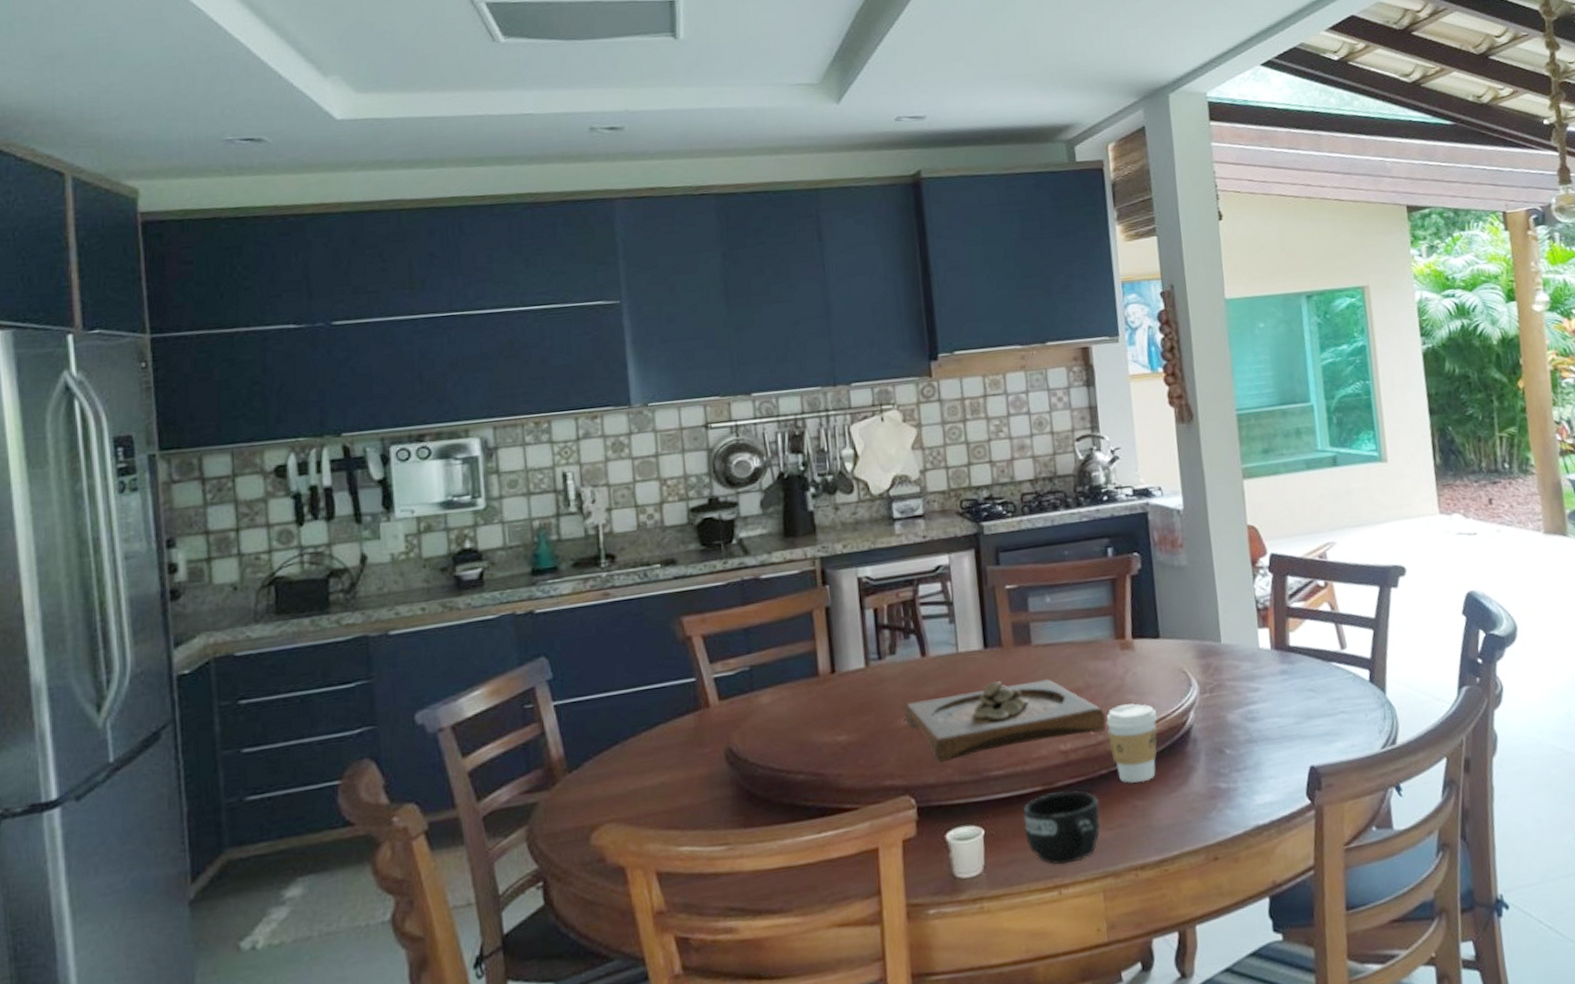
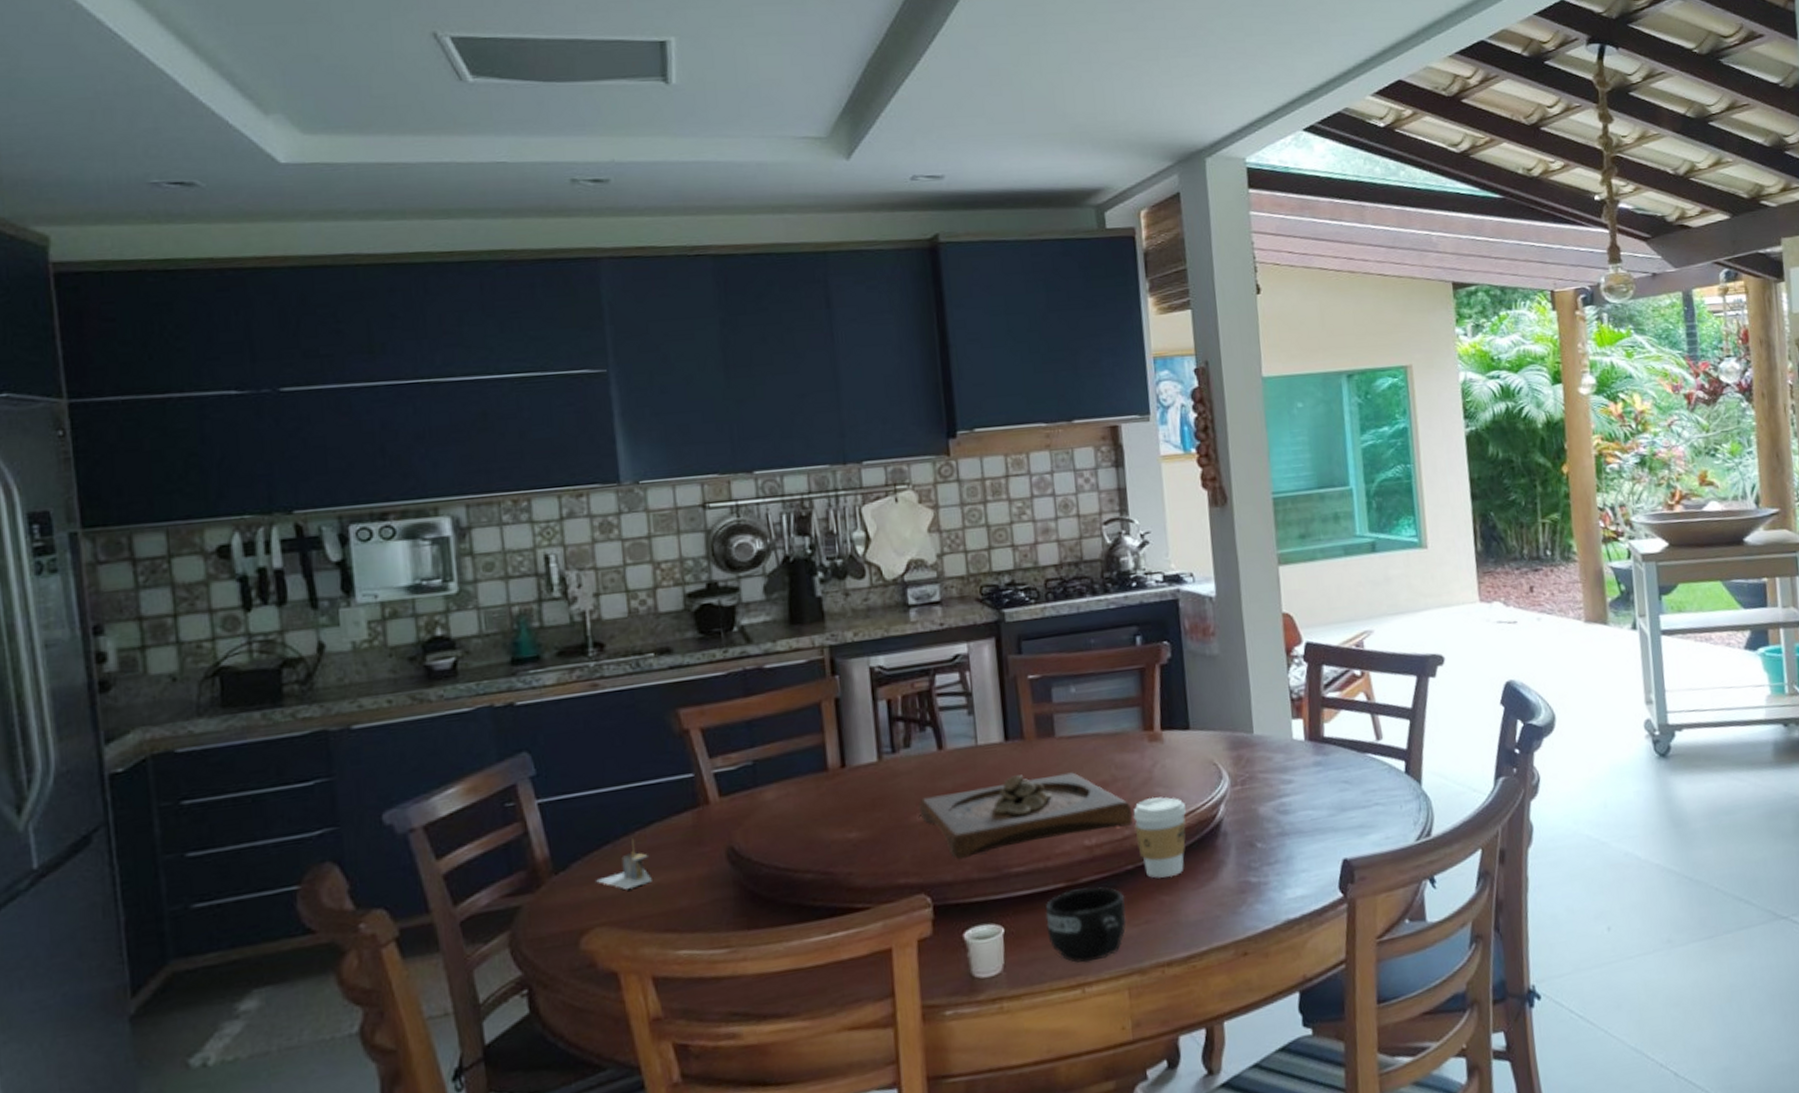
architectural model: none [606,739,657,788] -> present [596,838,652,889]

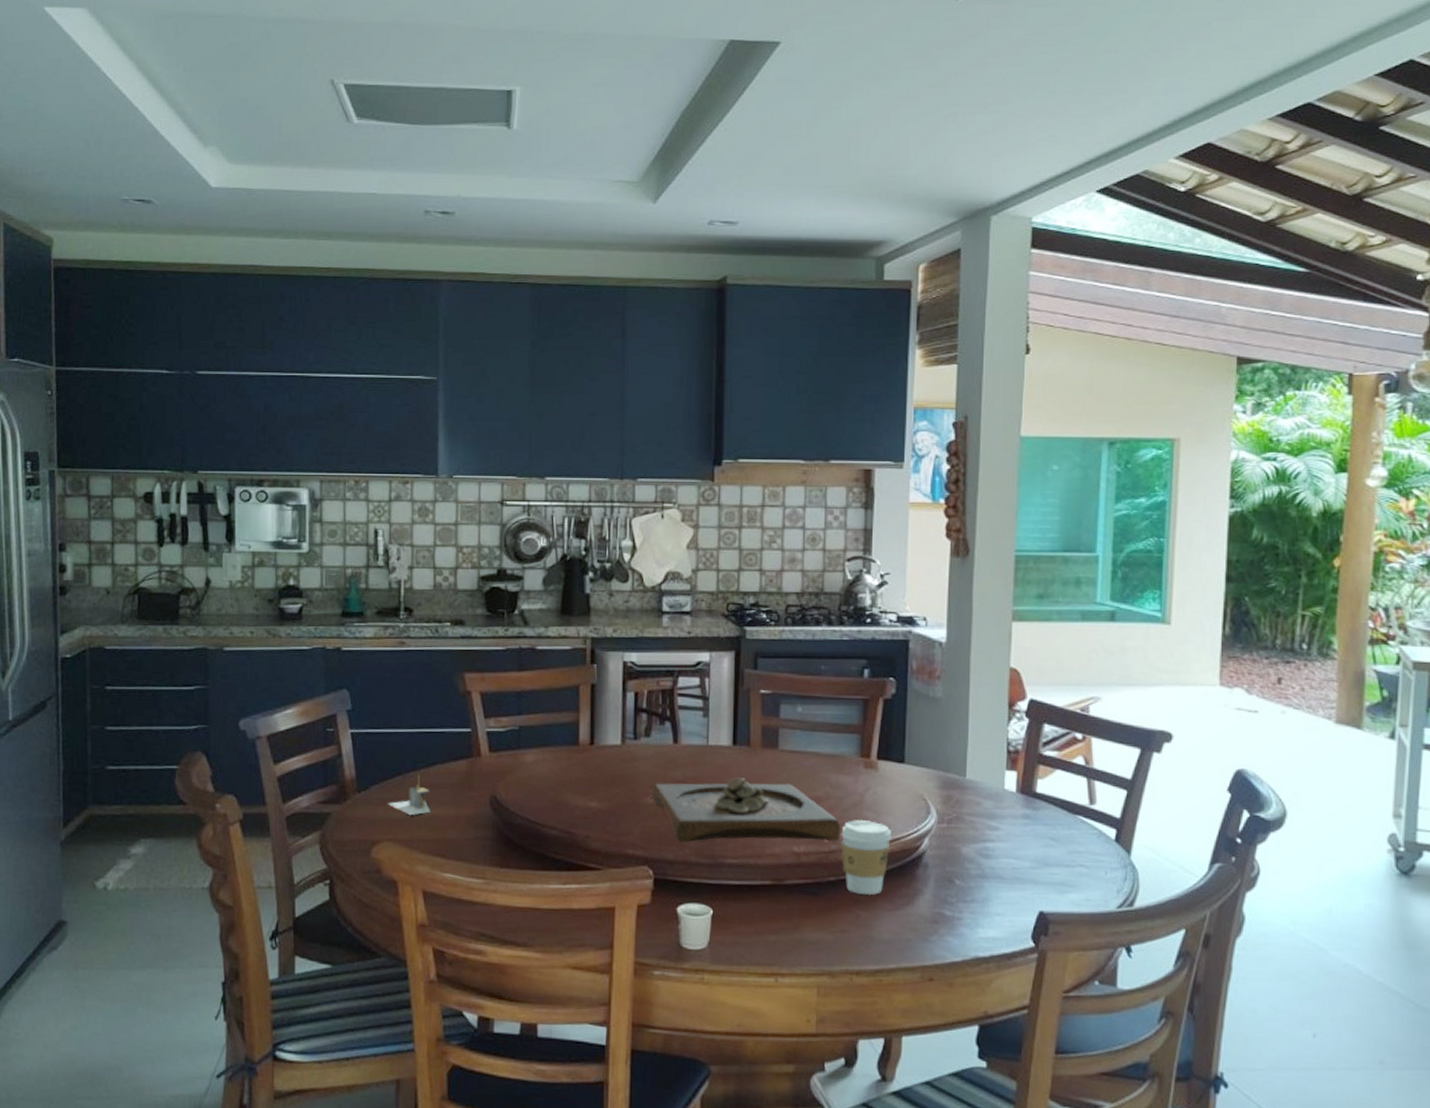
mug: present [1045,886,1126,963] -> none [750,889,825,956]

